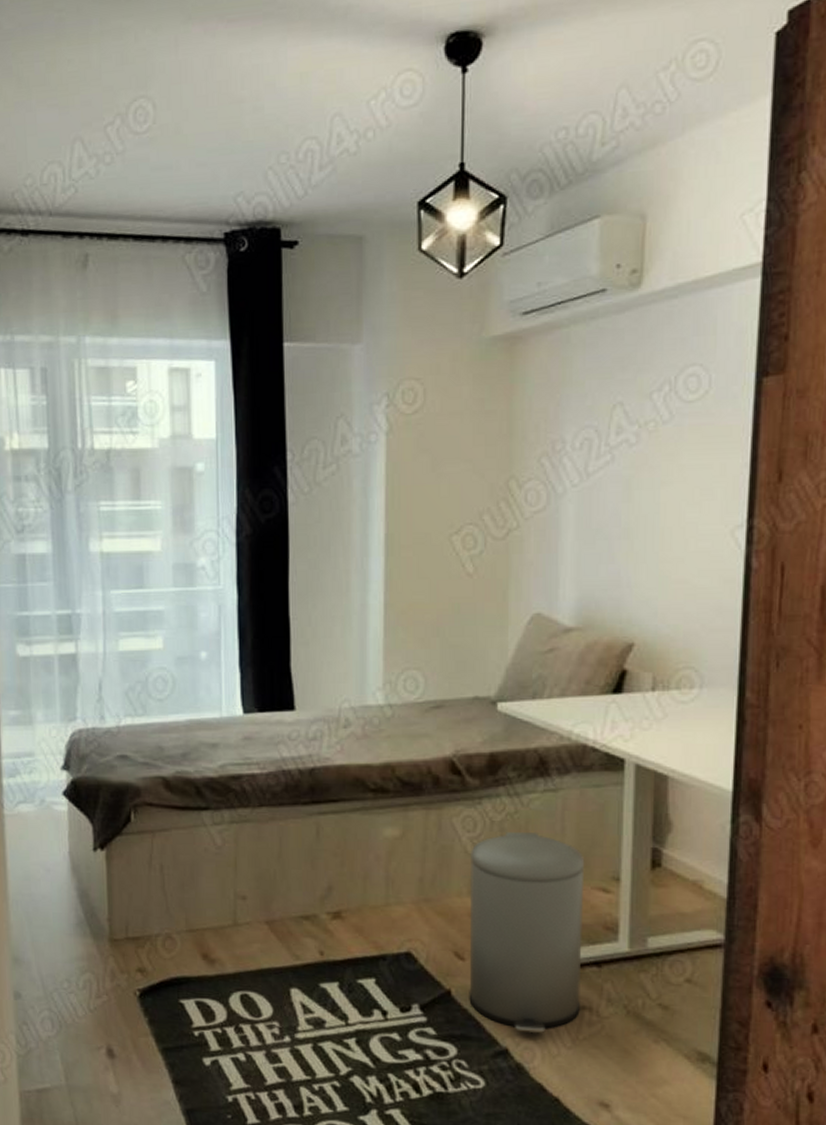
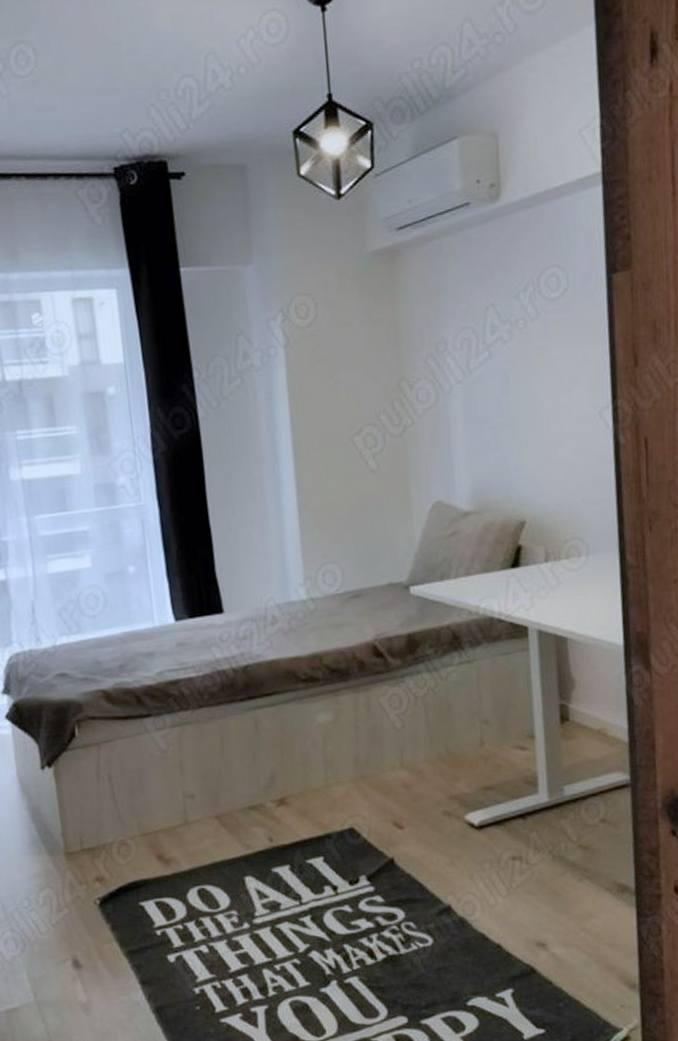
pedal bin: present [469,831,585,1034] -> none [399,702,511,888]

